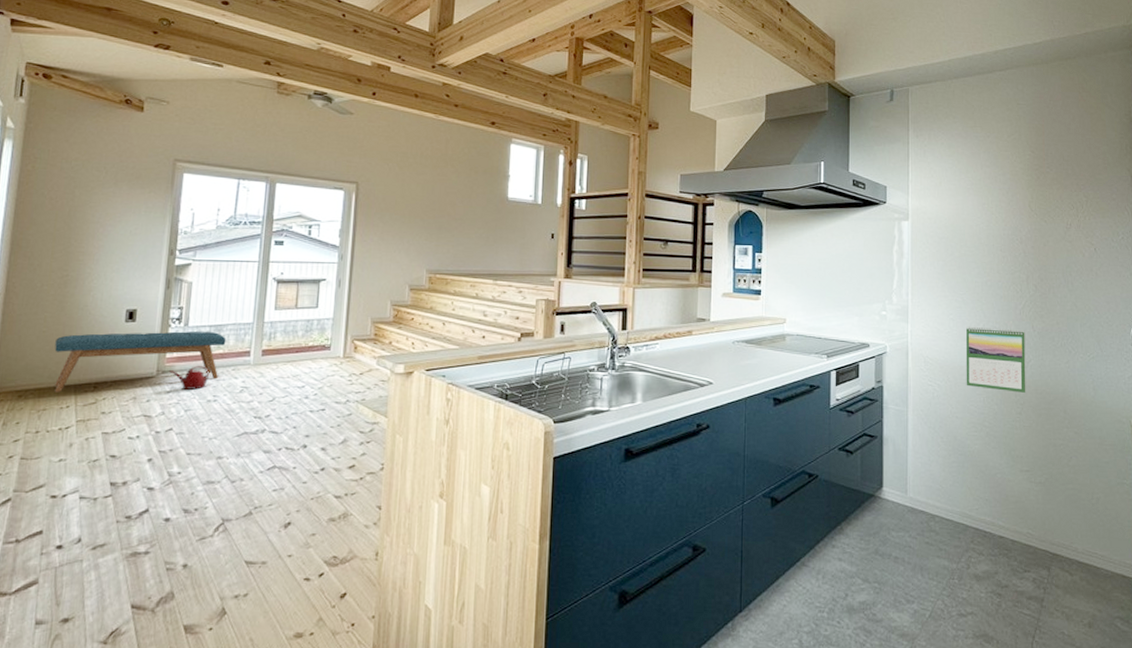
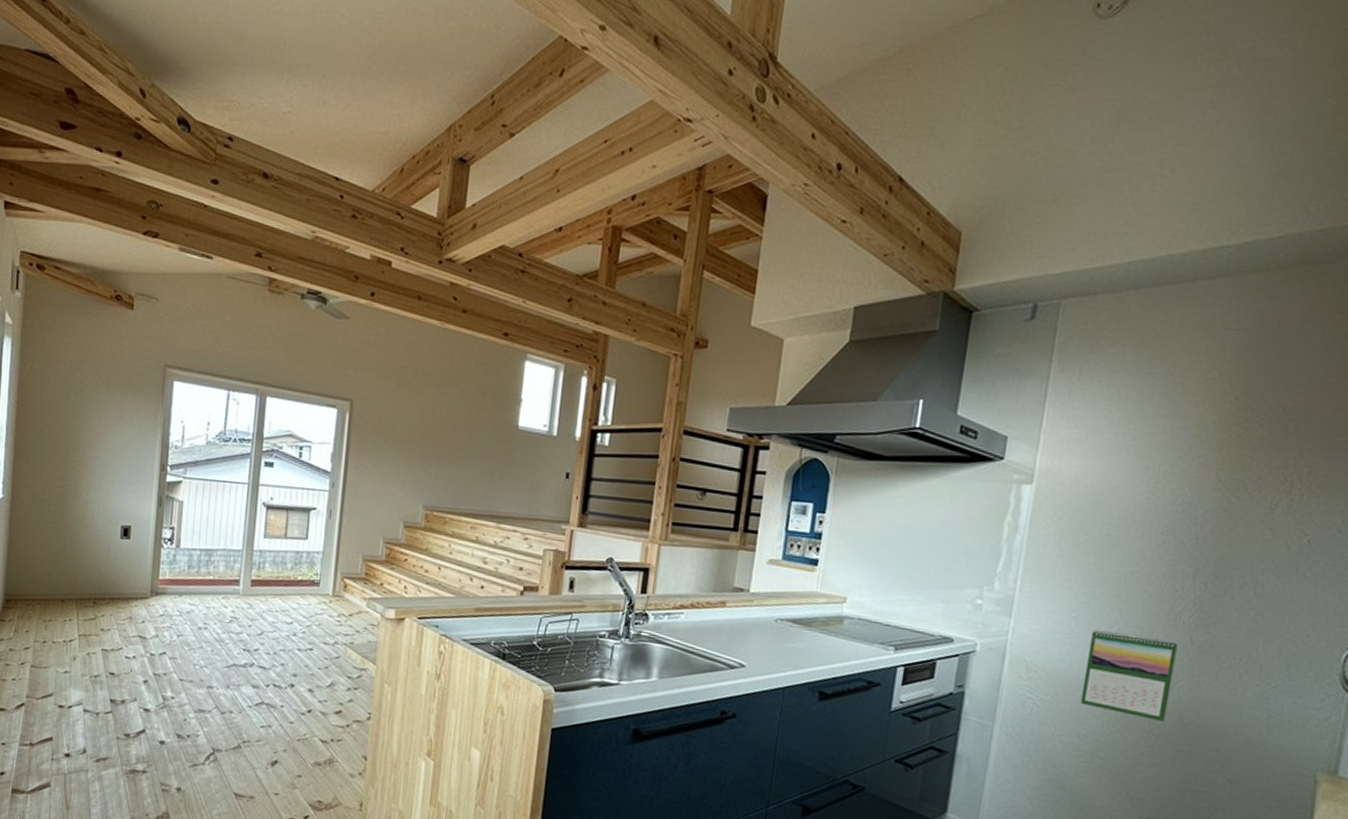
bench: present [54,331,226,392] -> none [57,547,216,607]
watering can: present [168,366,209,390] -> none [161,590,200,615]

